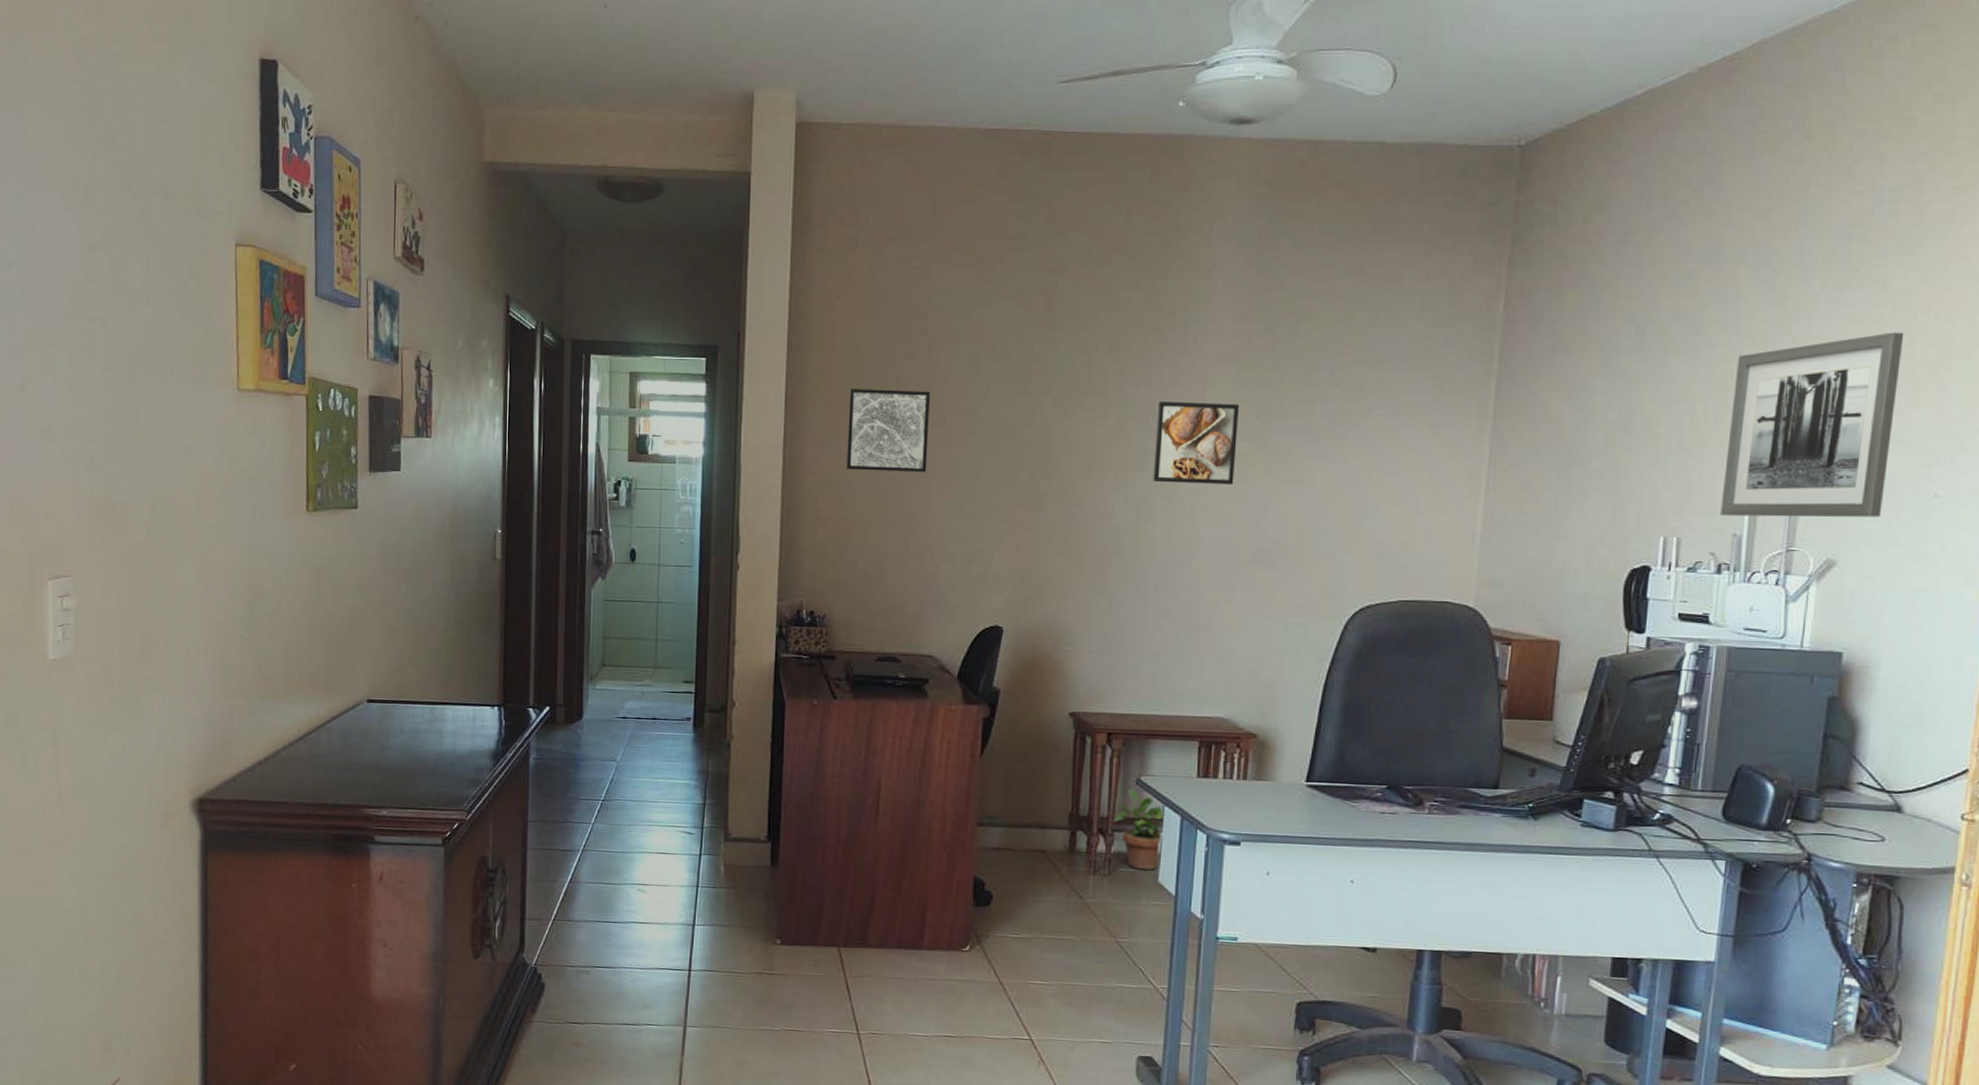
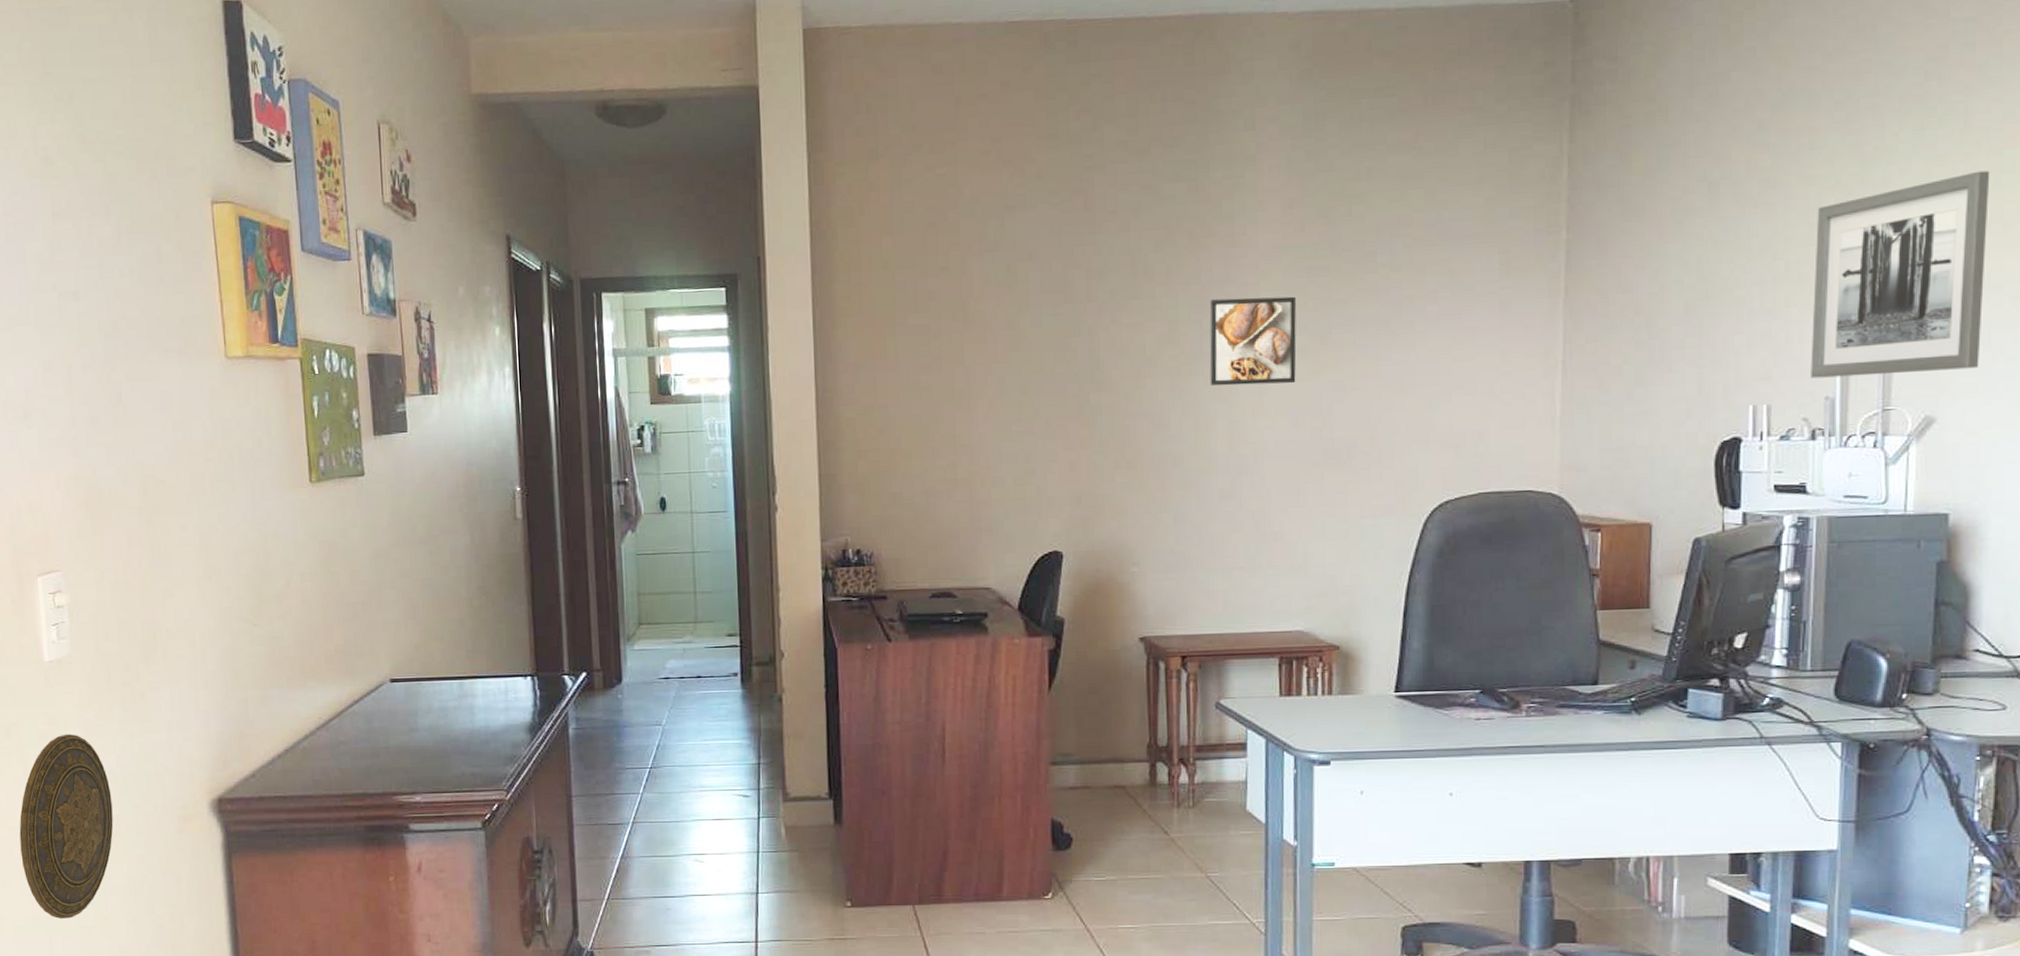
decorative plate: none [13,728,101,900] -> present [19,733,114,919]
wall art: present [846,389,930,472] -> none [881,306,970,396]
potted plant: present [1114,788,1165,871] -> none [1195,713,1249,799]

